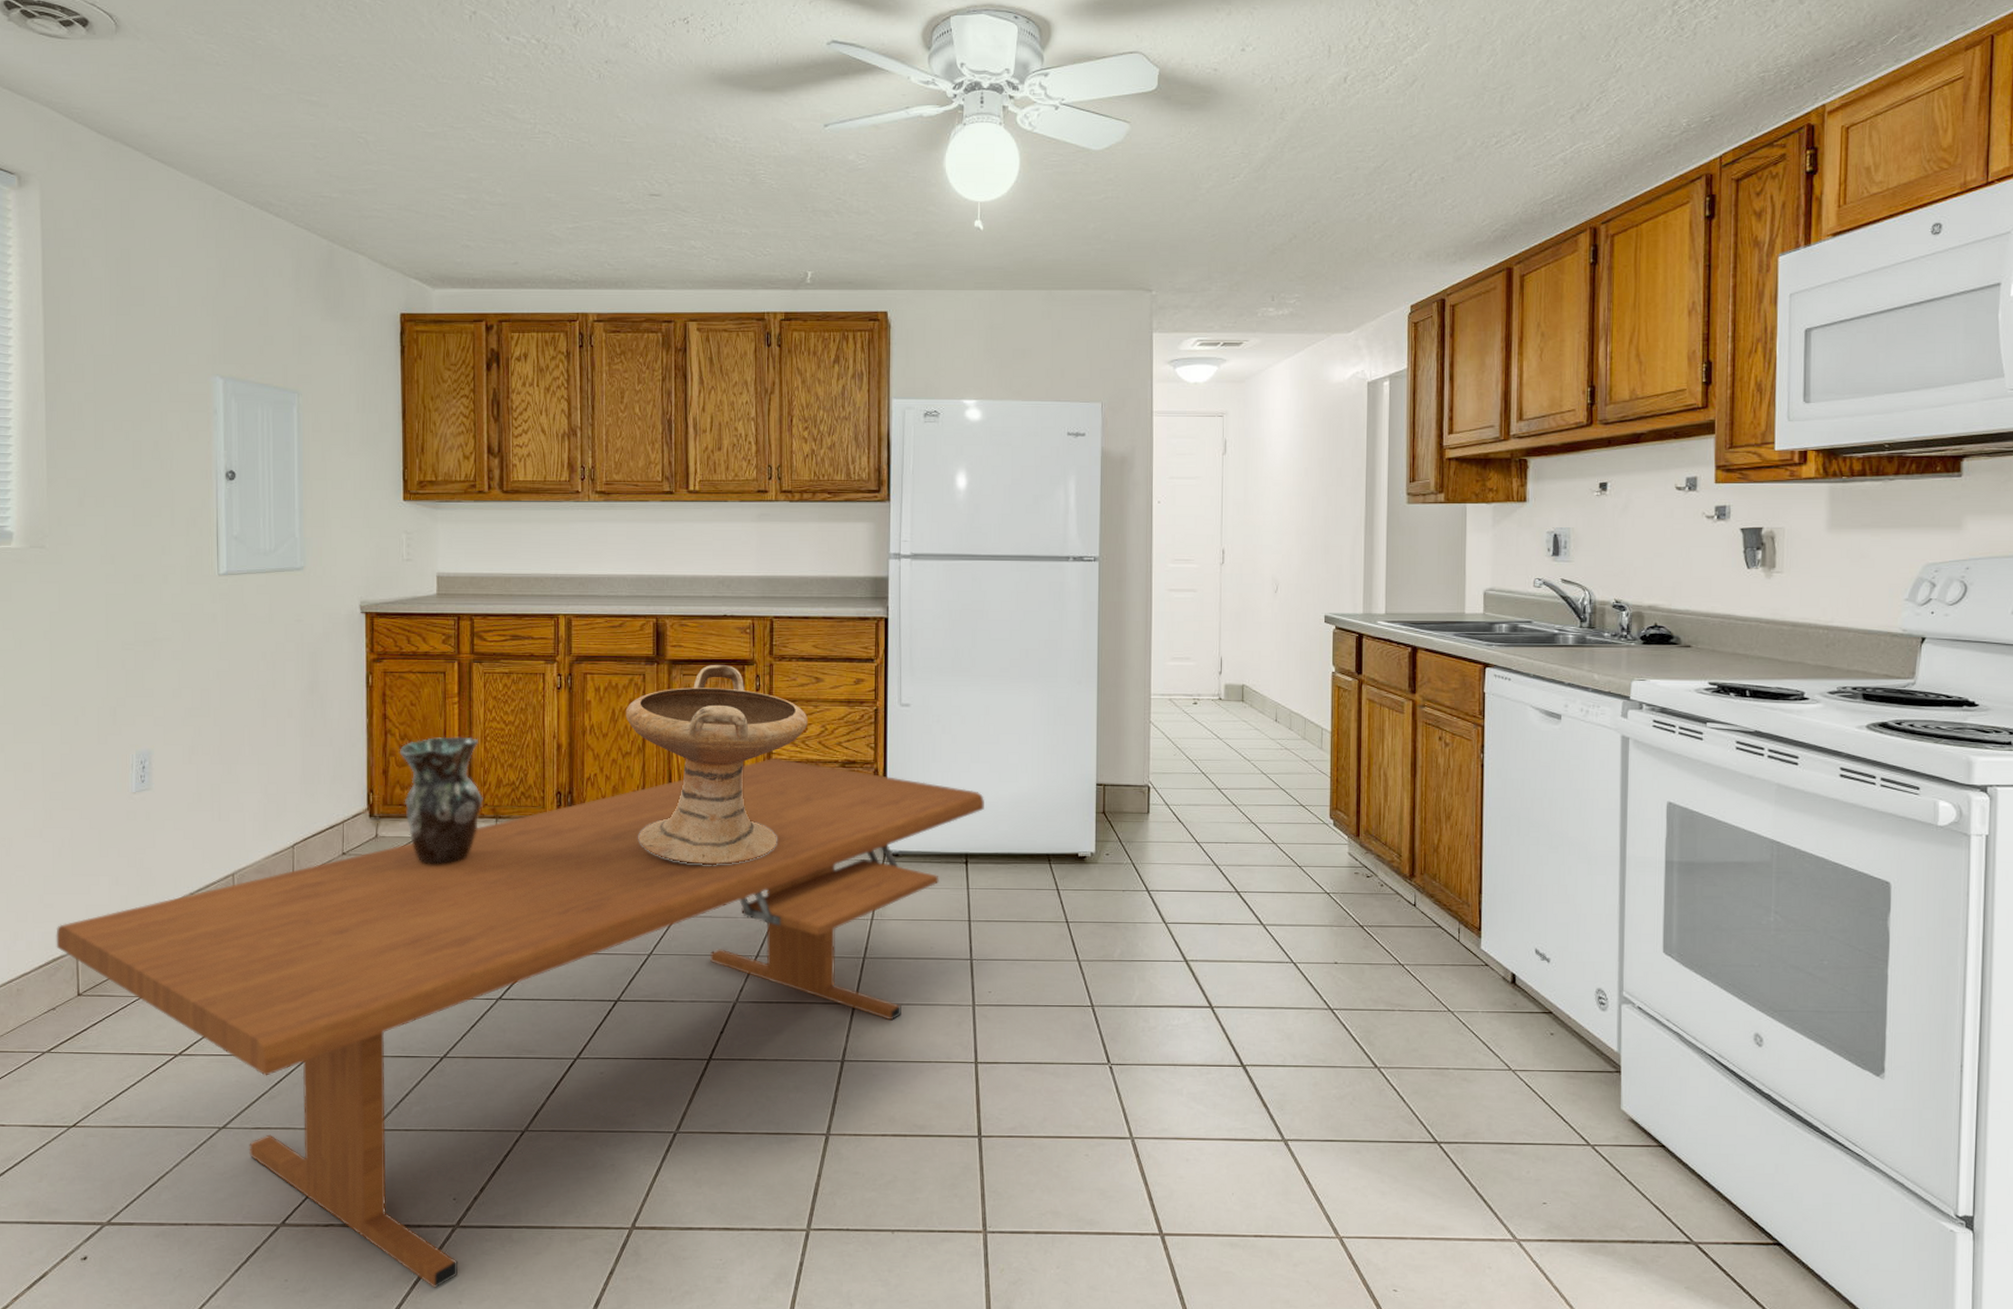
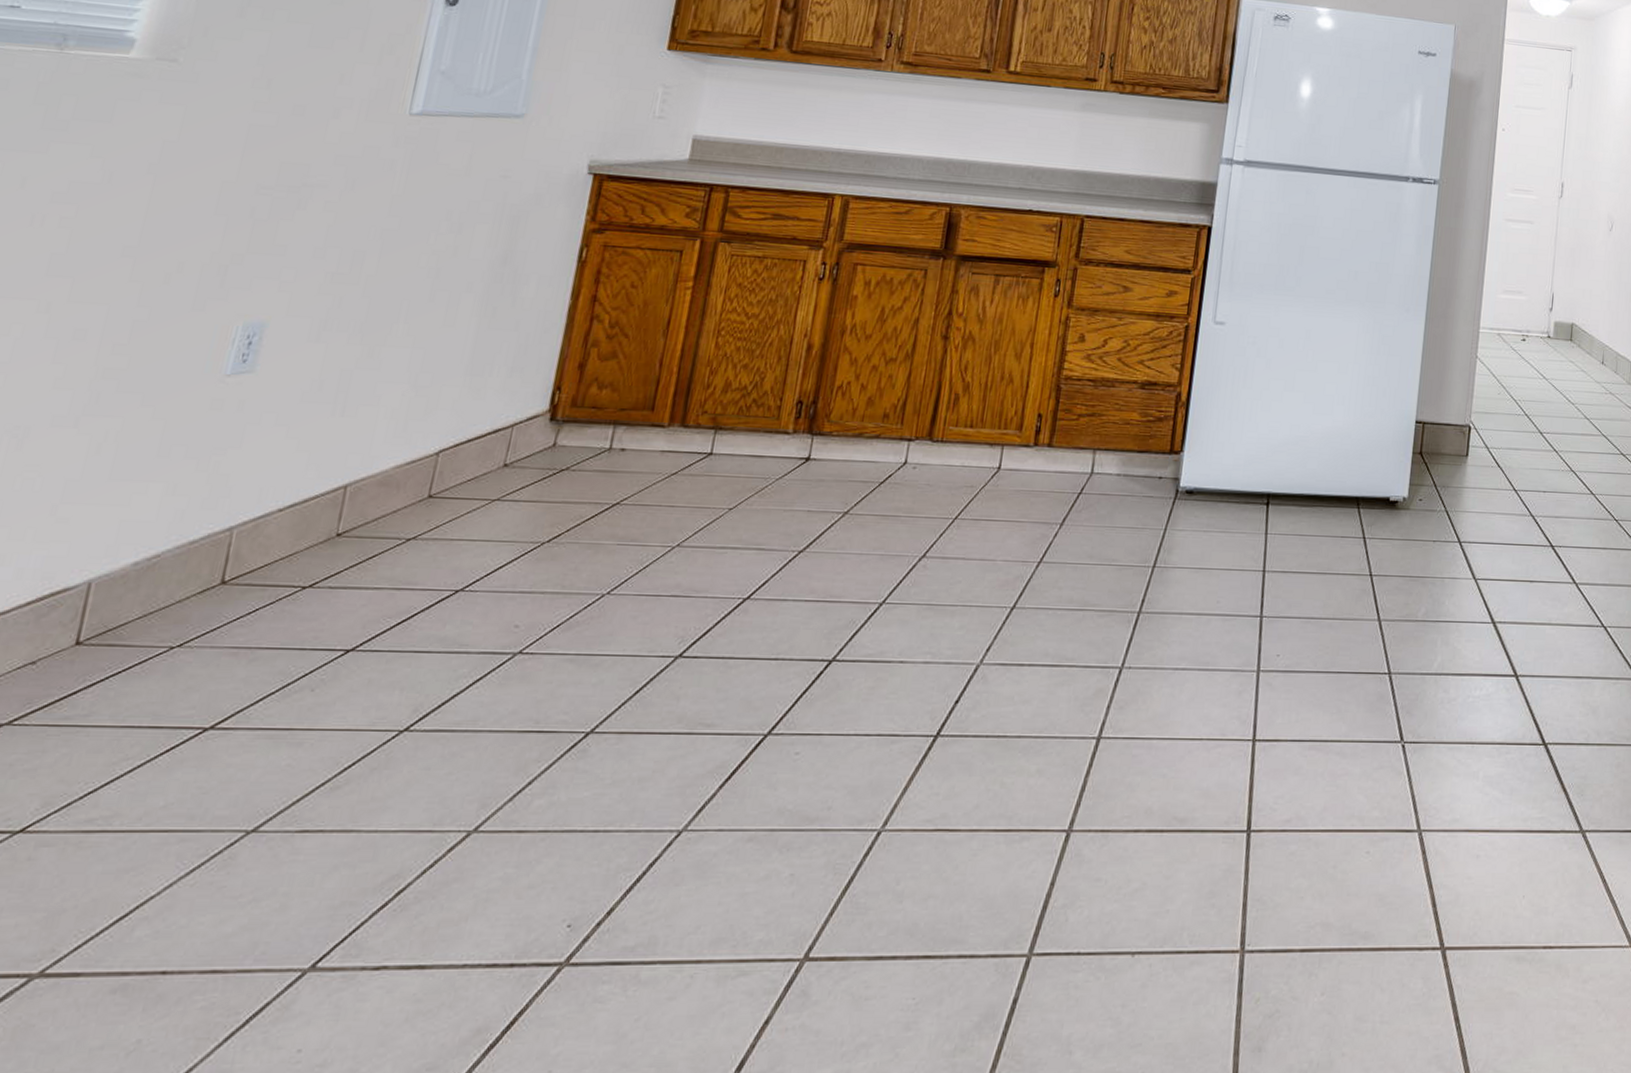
table: present [56,757,984,1289] -> none [59,373,1295,1054]
vase: present [399,736,483,865] -> none [598,327,710,484]
decorative bowl: present [625,665,808,865] -> none [890,264,1109,497]

